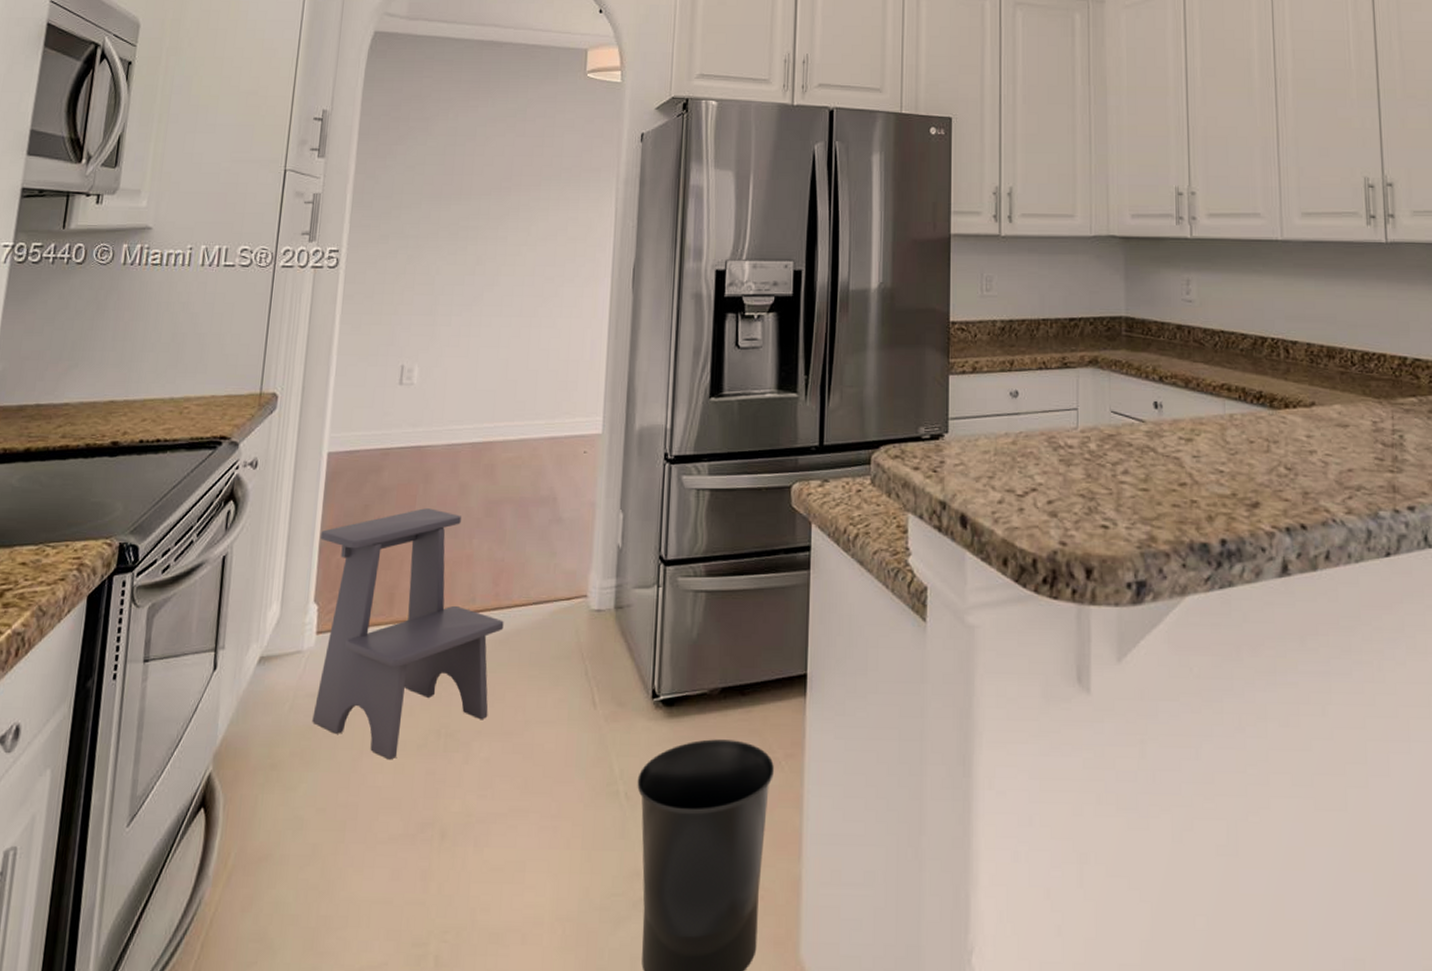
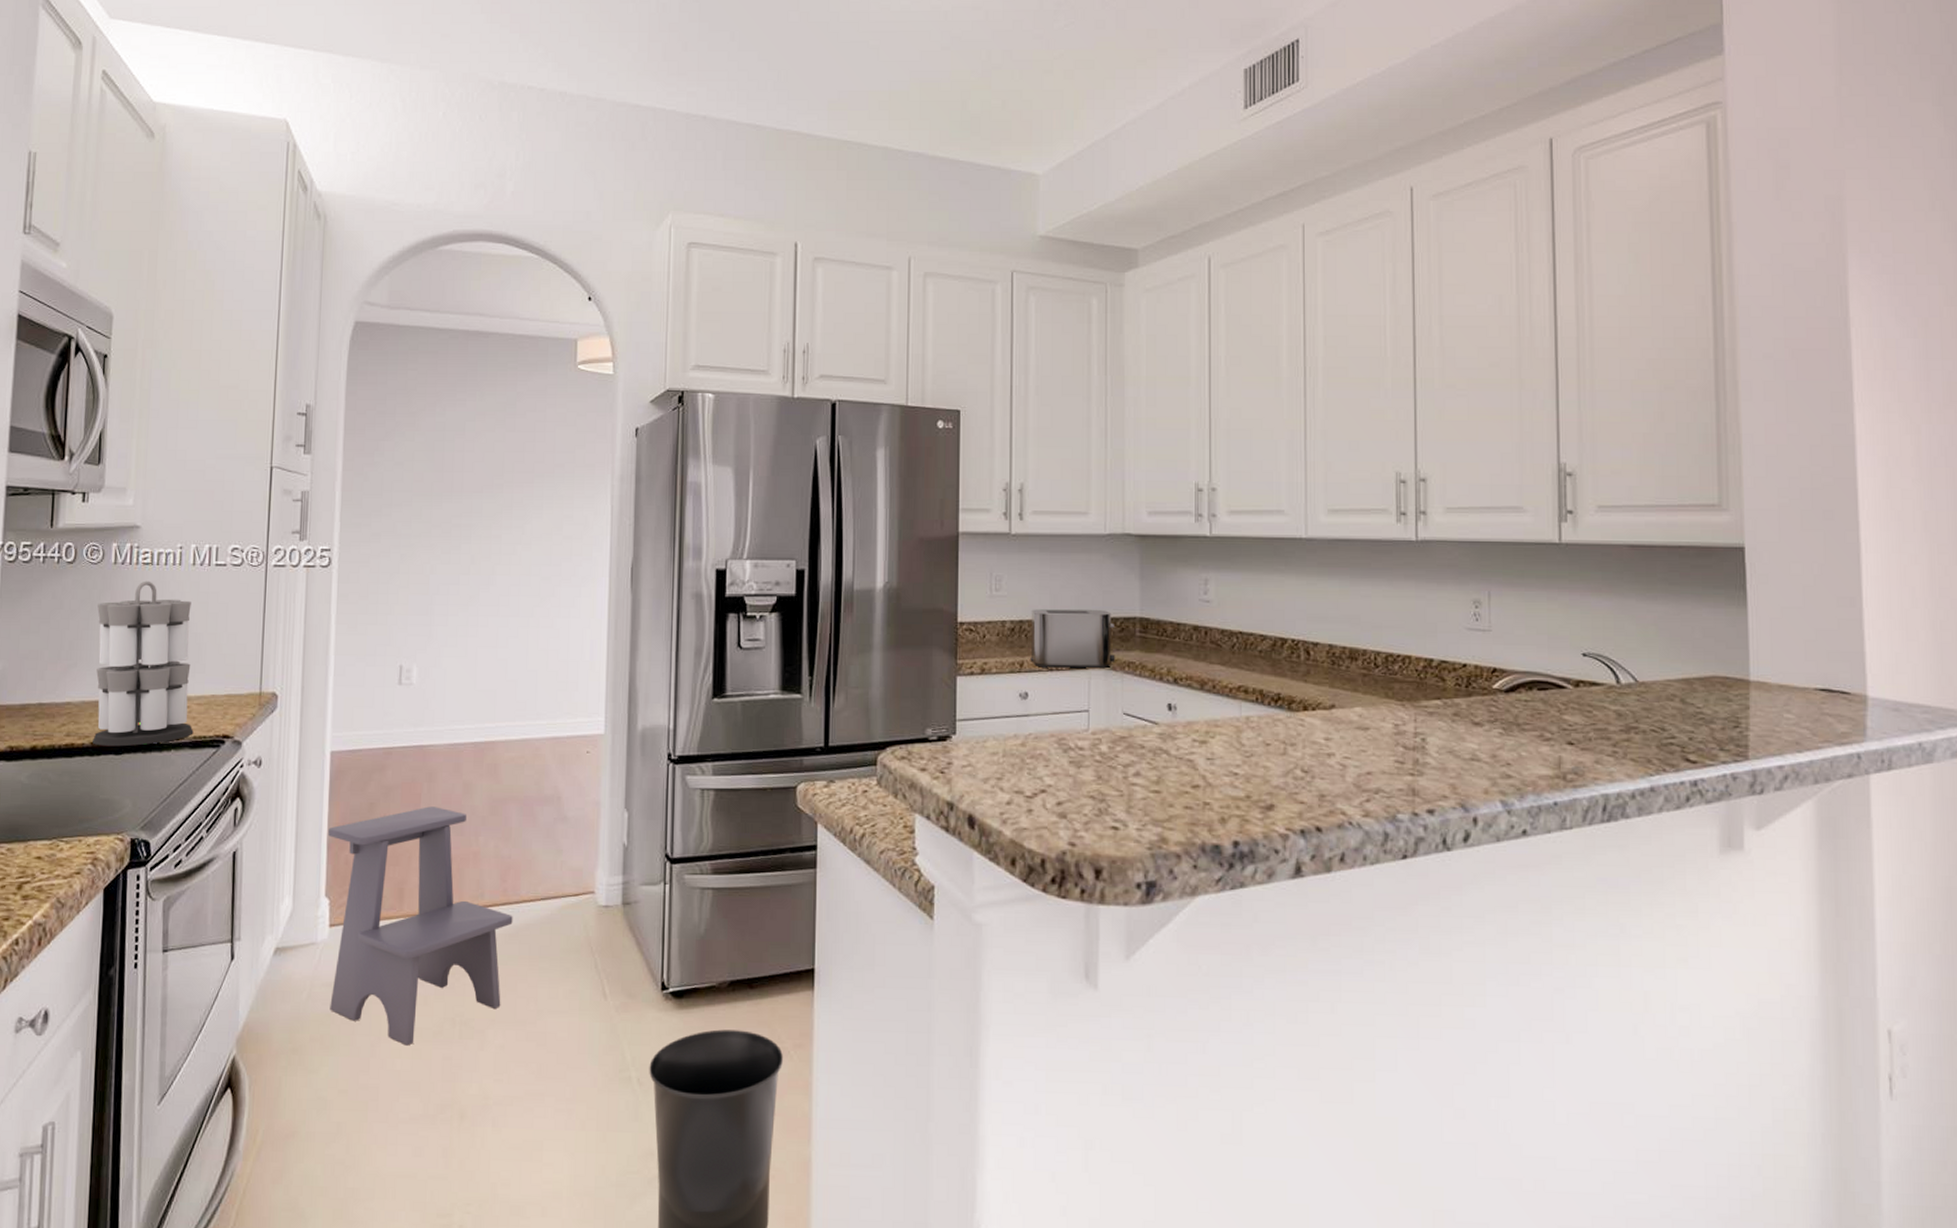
spice rack: none [88,281,198,449] -> present [93,580,194,747]
toaster: none [1020,308,1103,367] -> present [1030,608,1115,669]

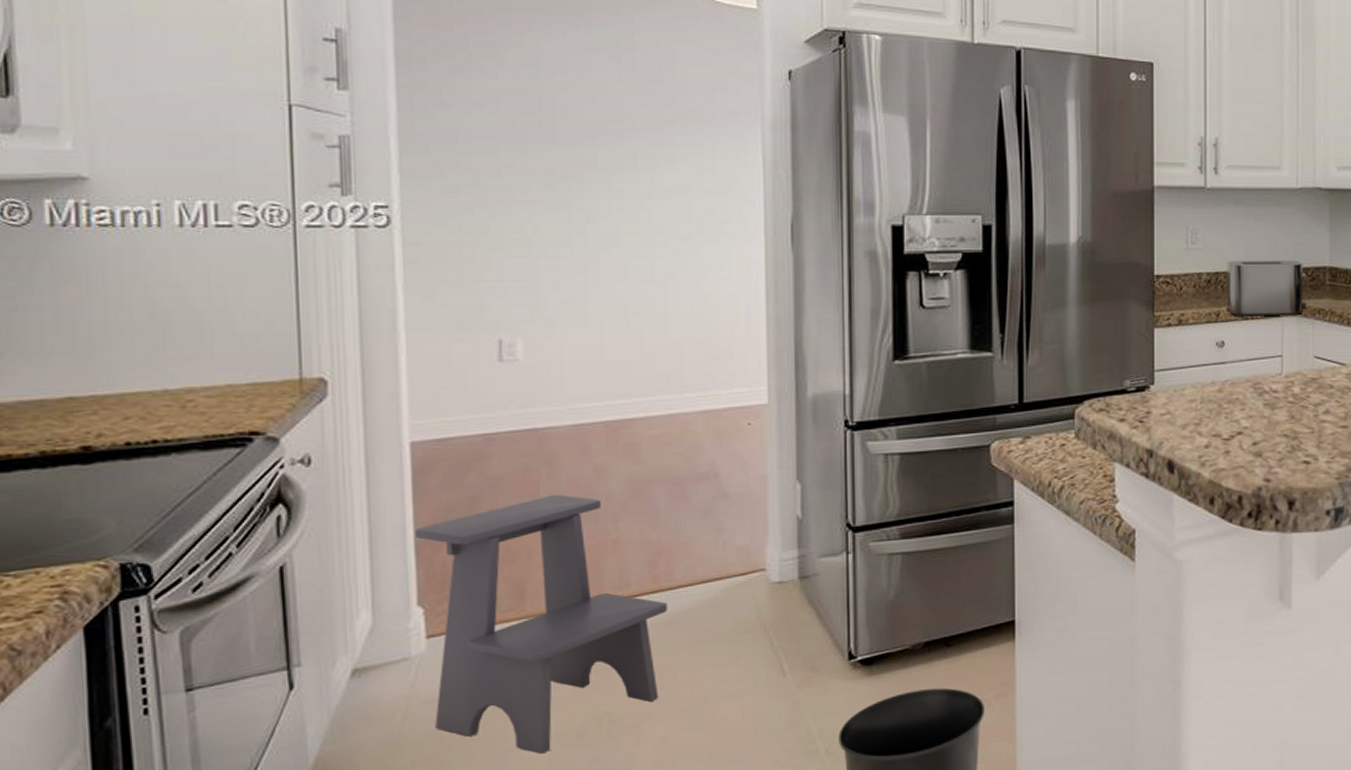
spice rack: present [93,580,194,747] -> none [29,246,204,456]

